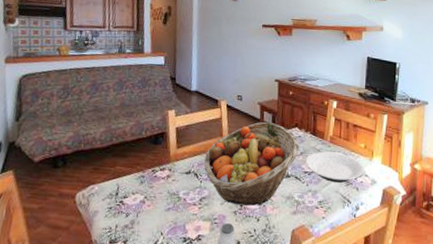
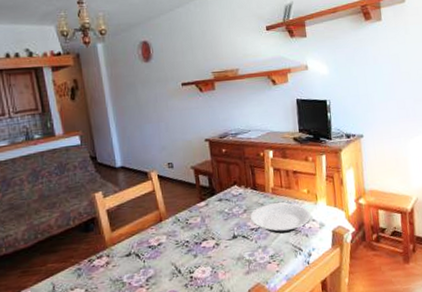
fruit basket: present [203,121,300,206] -> none [143,185,243,278]

